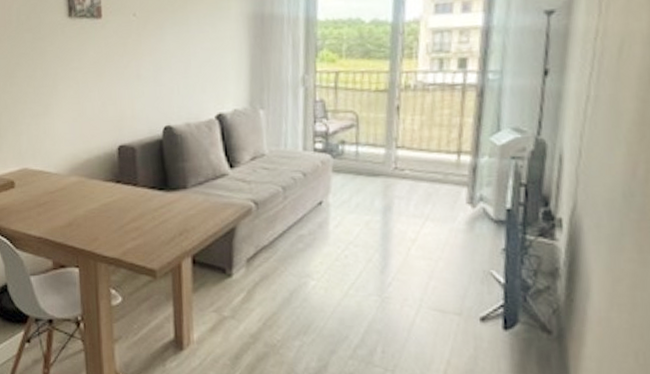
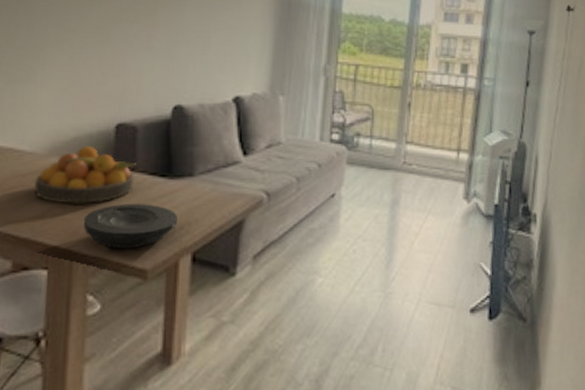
fruit bowl: none [62,166,138,215] -> present [34,146,136,204]
plate: none [101,214,177,252] -> present [83,204,177,249]

